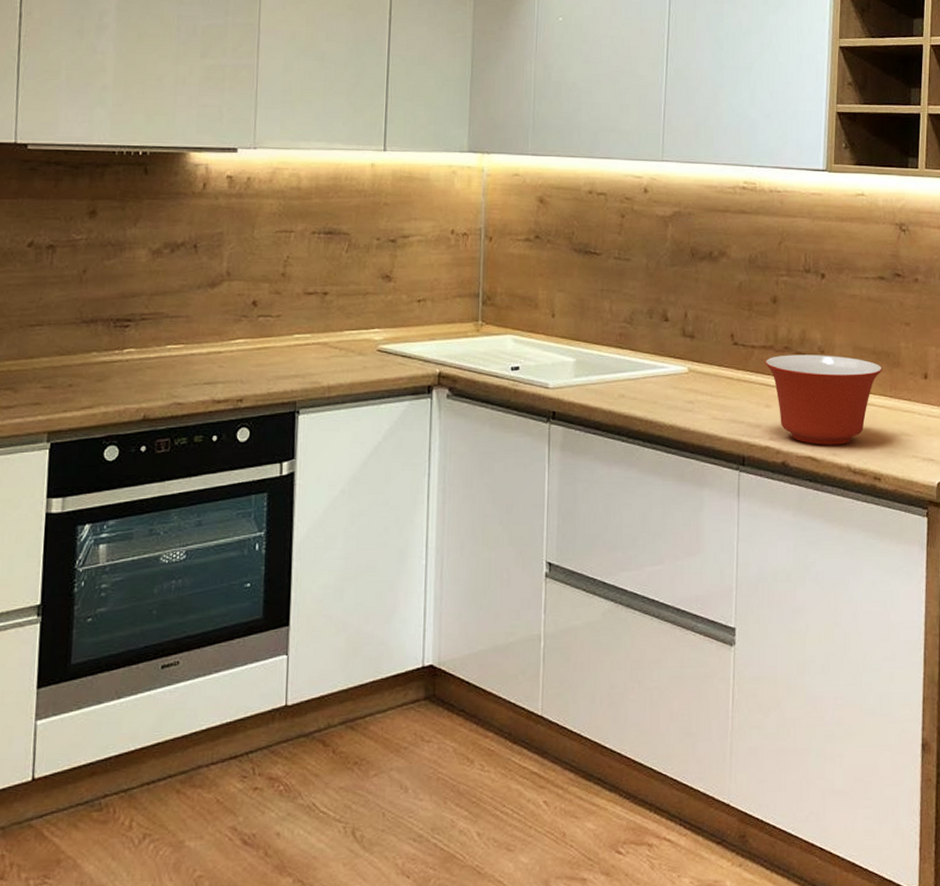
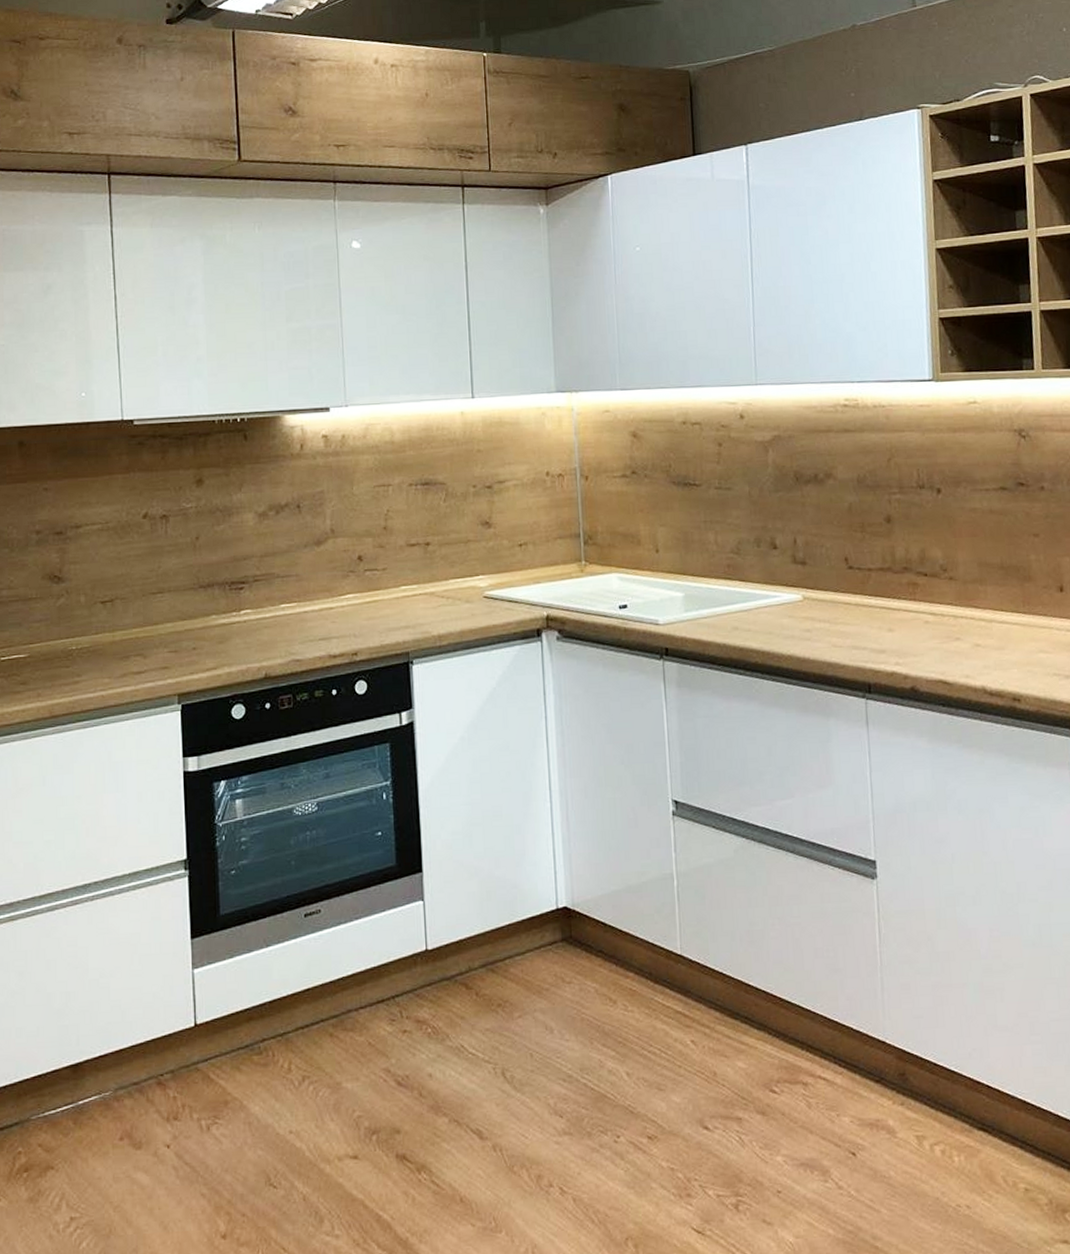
mixing bowl: present [765,355,883,445] -> none [883,573,1013,668]

